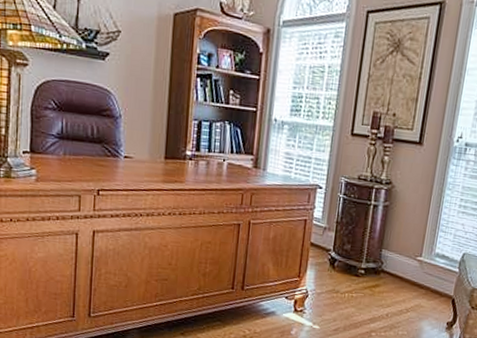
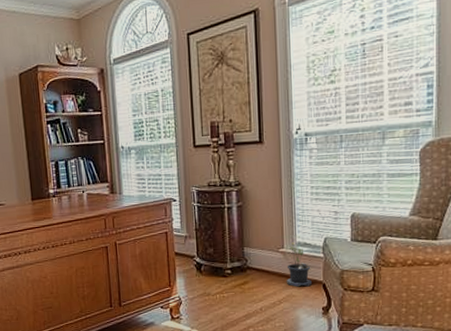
potted plant: none [417,252,444,300] -> present [286,242,312,287]

